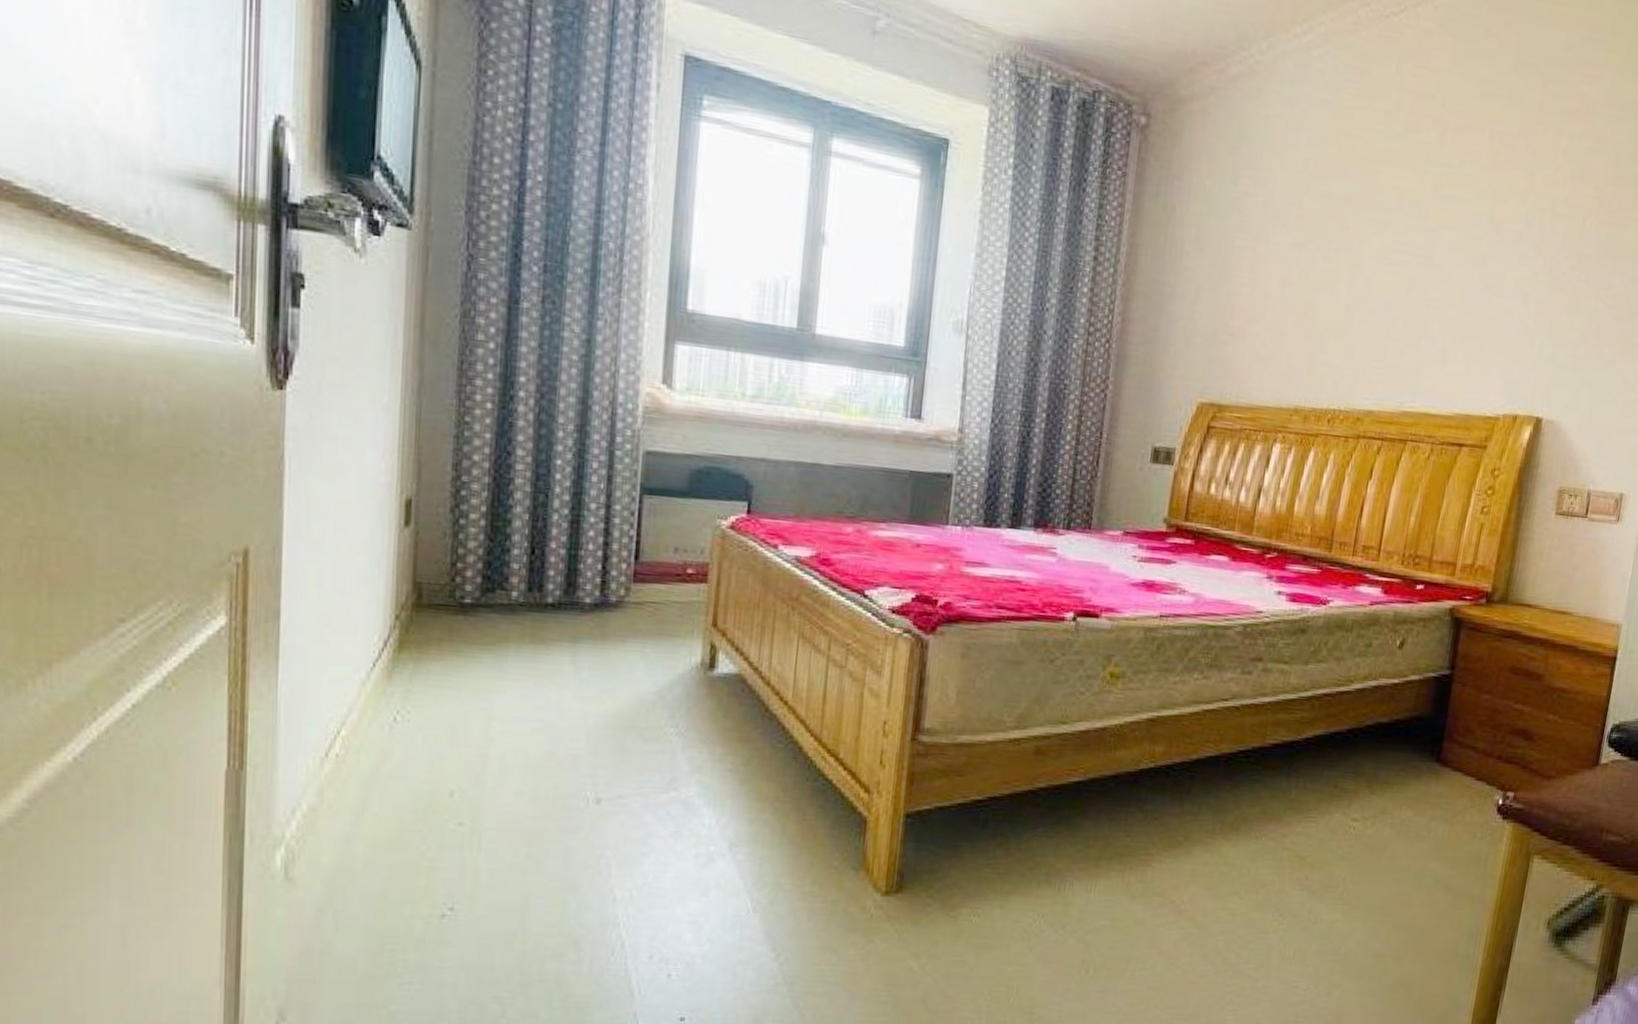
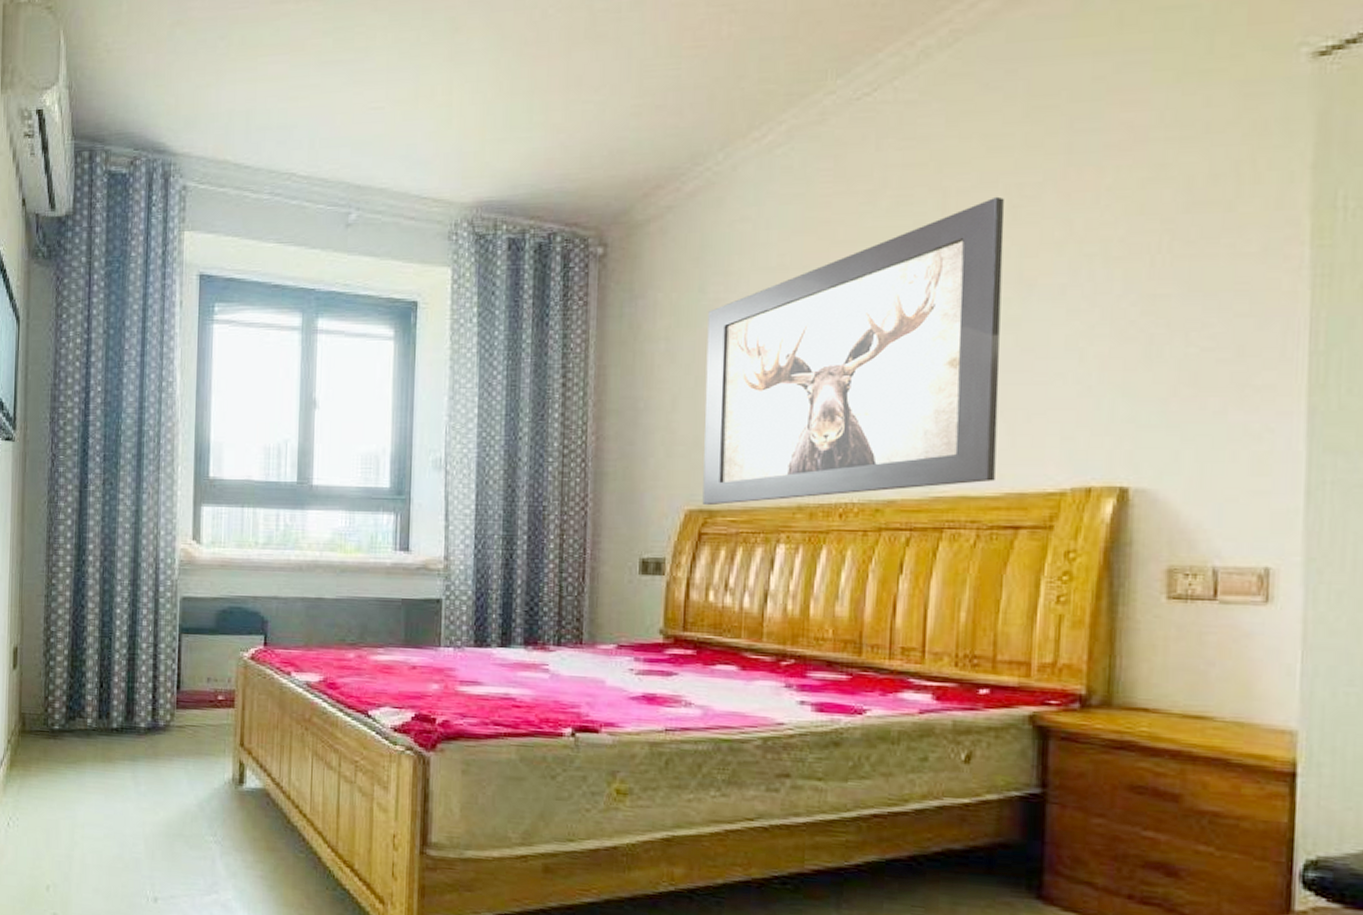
wall art: none [1214,139,1488,402] -> present [702,196,1005,506]

